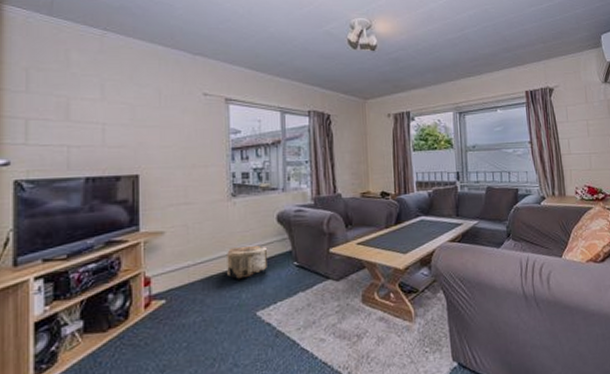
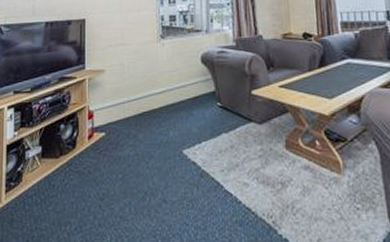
pouf: present [227,245,267,280] -> none [156,84,192,118]

